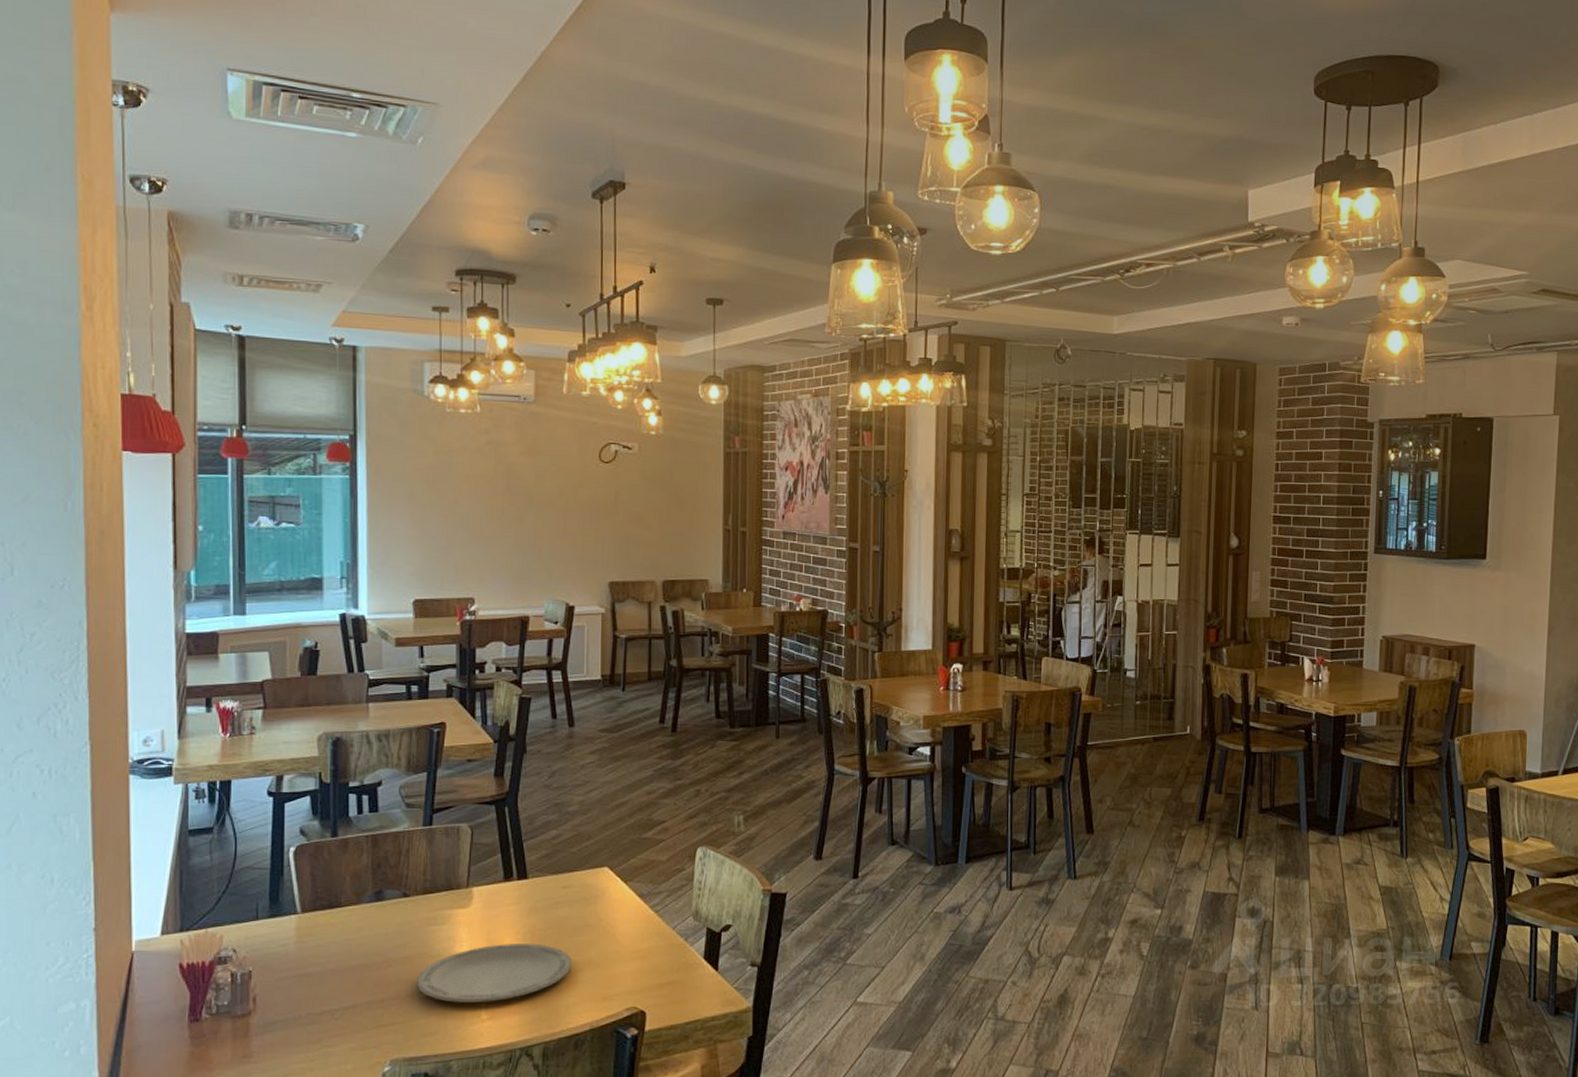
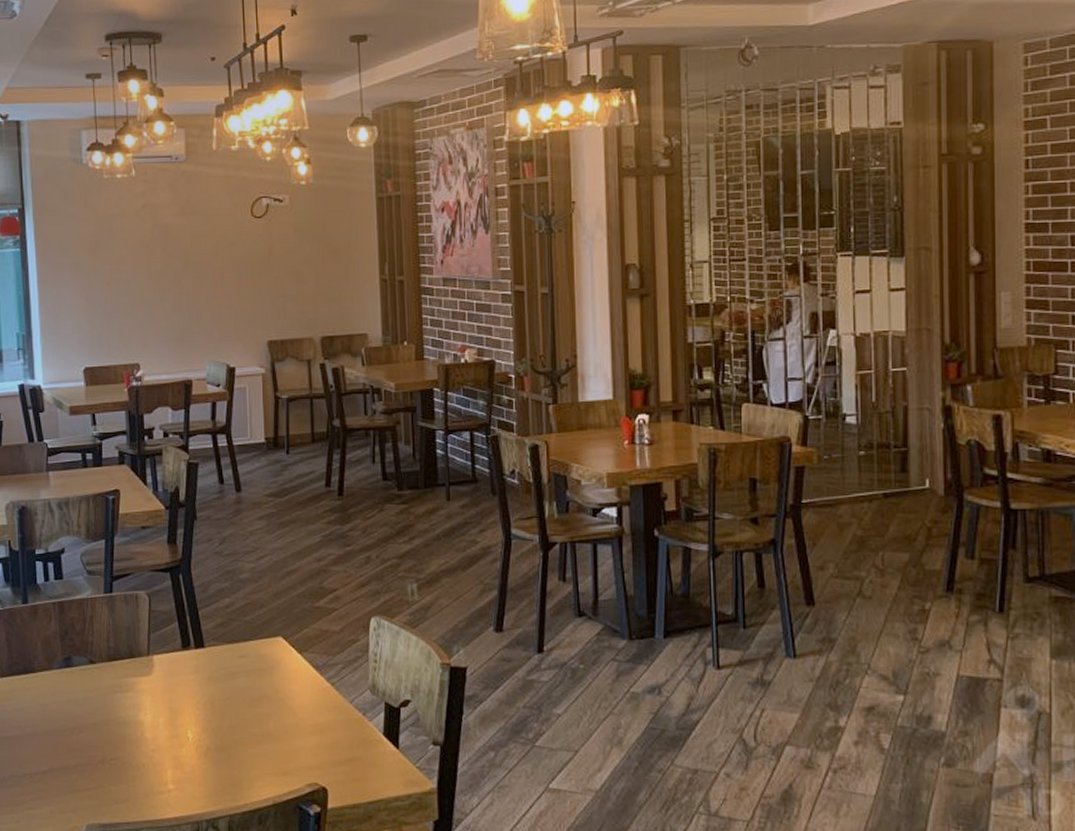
plate: present [417,944,572,1003] -> none [107,713,251,772]

